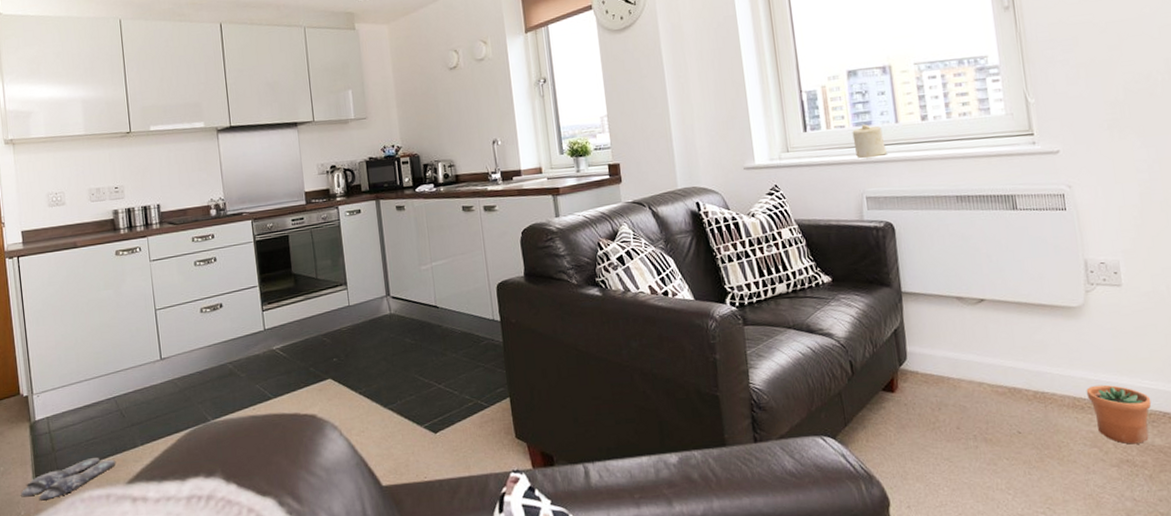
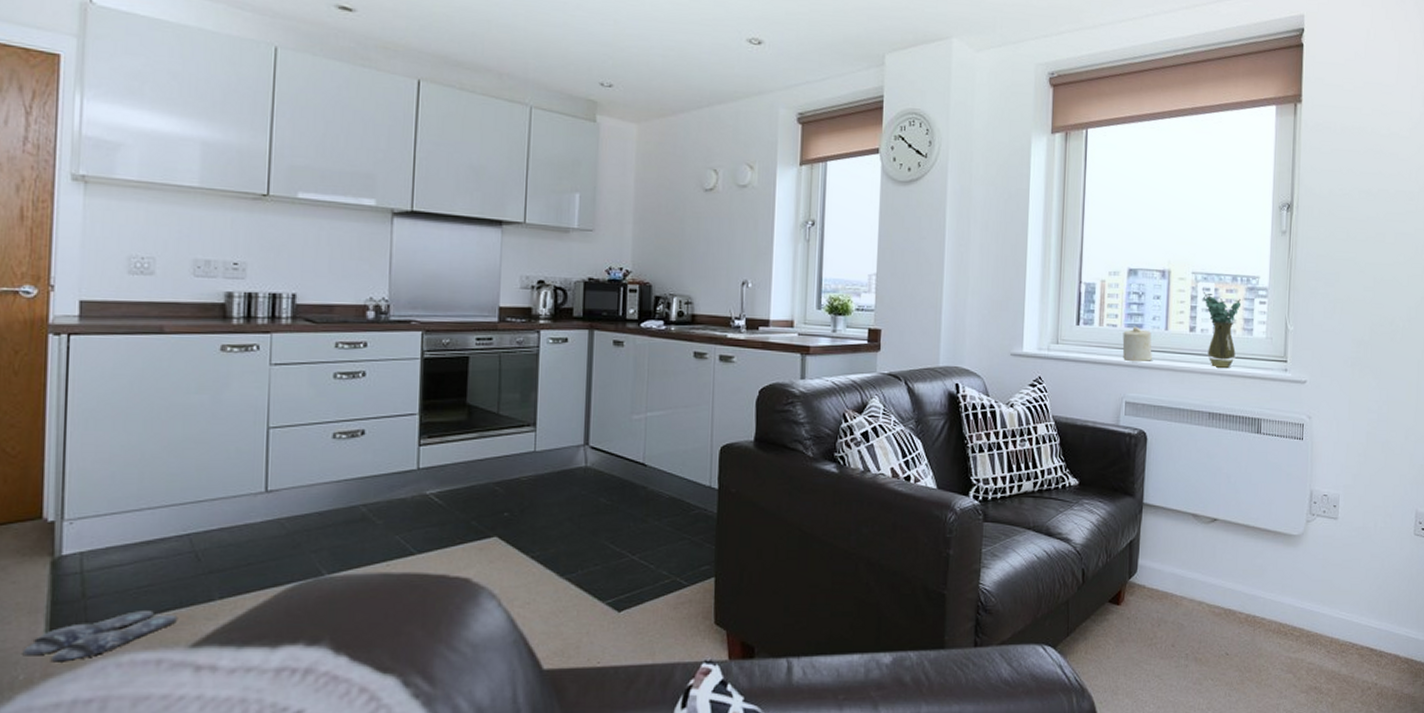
vase: none [929,79,976,152] -> present [1202,291,1241,368]
planter: present [1086,384,1152,444] -> none [1291,613,1345,672]

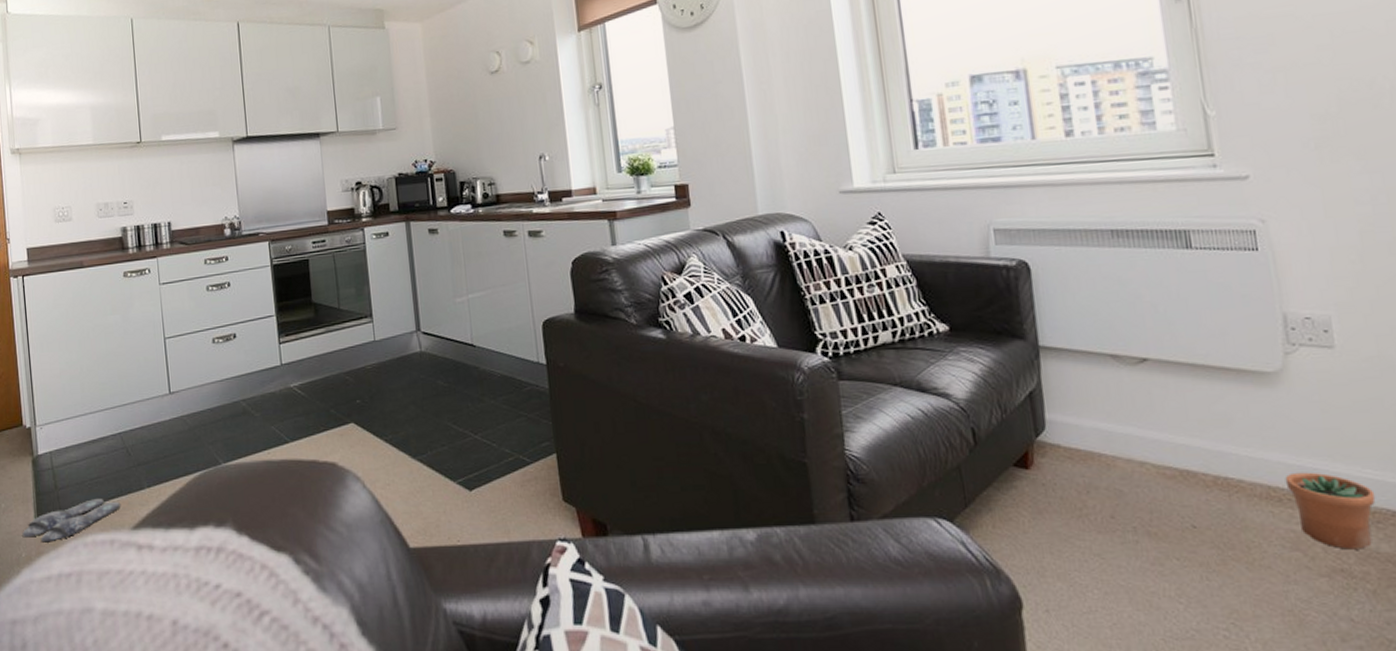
candle: present [1122,326,1152,363] -> none [976,140,1020,183]
vase: present [1202,291,1241,368] -> none [1075,86,1137,175]
planter: none [1291,613,1345,672] -> present [1285,472,1376,550]

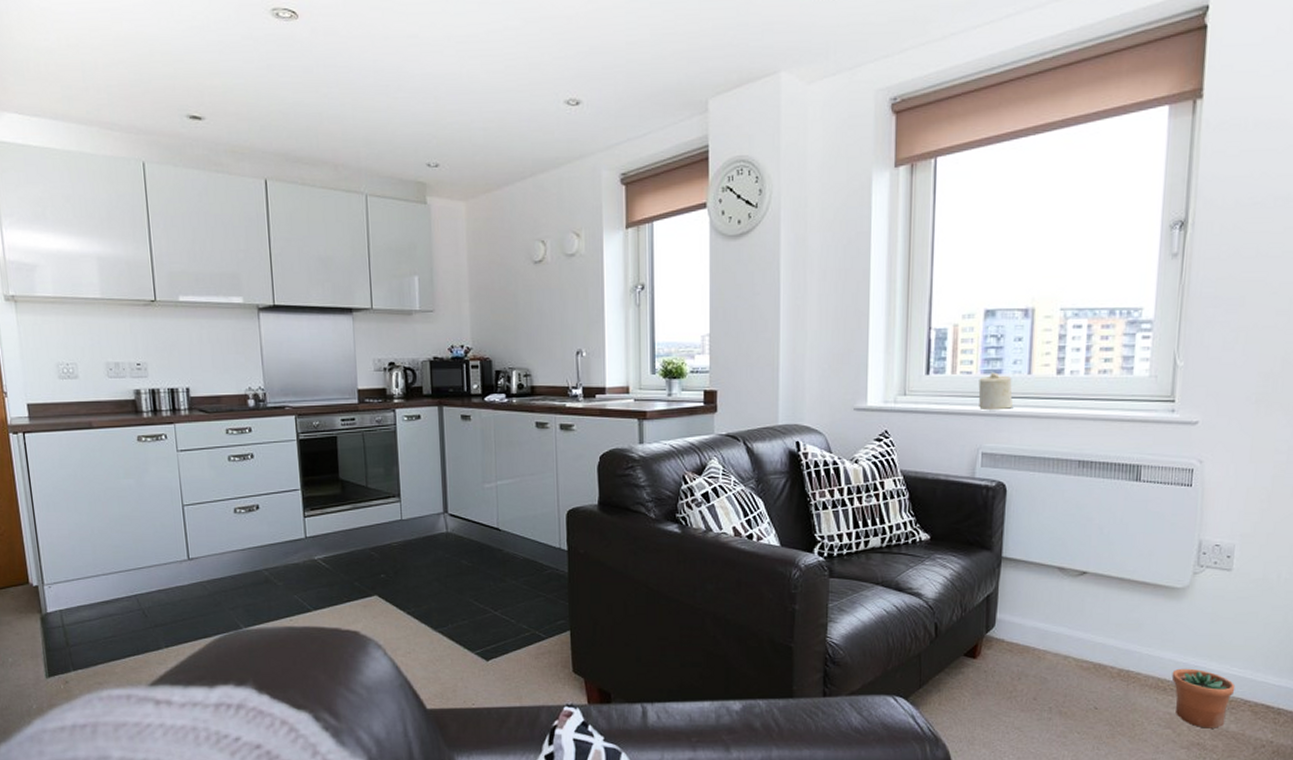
slippers: present [22,498,121,543] -> none [32,655,138,696]
candle: none [976,140,1020,183] -> present [978,372,1013,411]

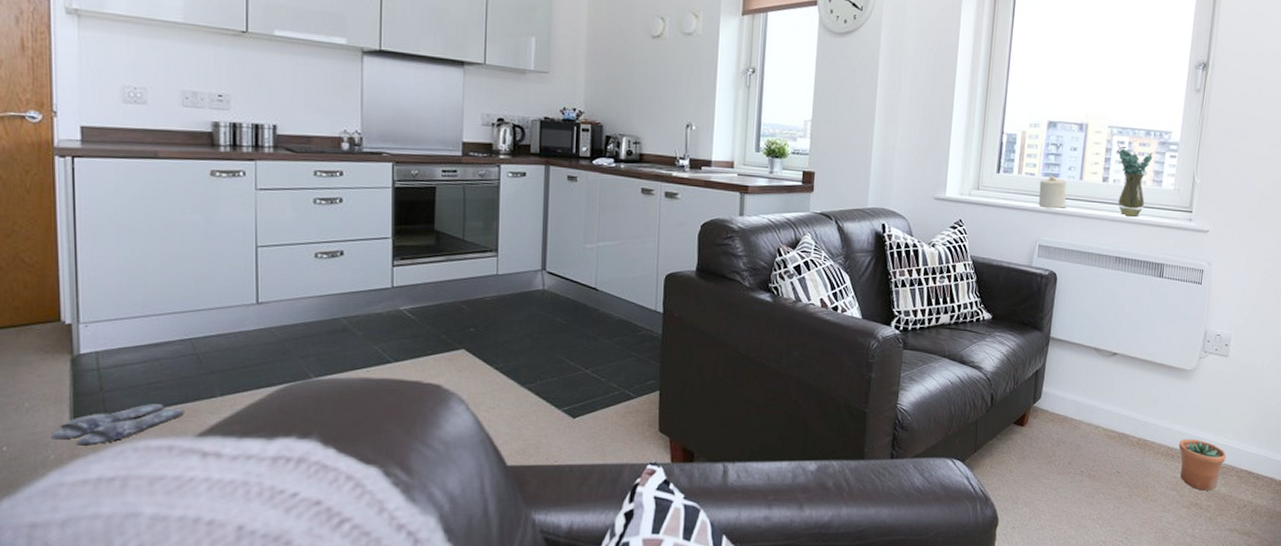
slippers: none [32,655,138,696] -> present [51,403,185,446]
vase: none [1072,328,1119,412] -> present [1116,144,1152,216]

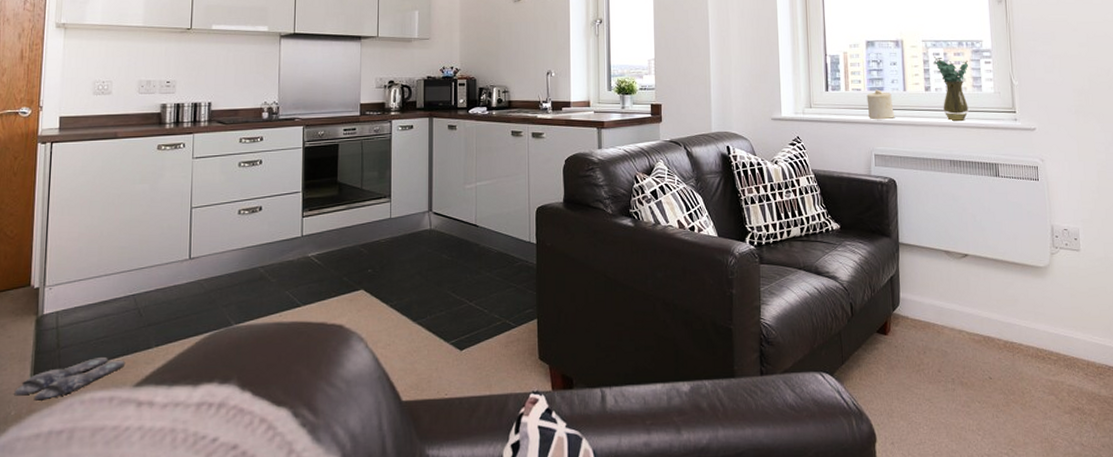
planter: present [1178,438,1227,491] -> none [1047,338,1100,394]

